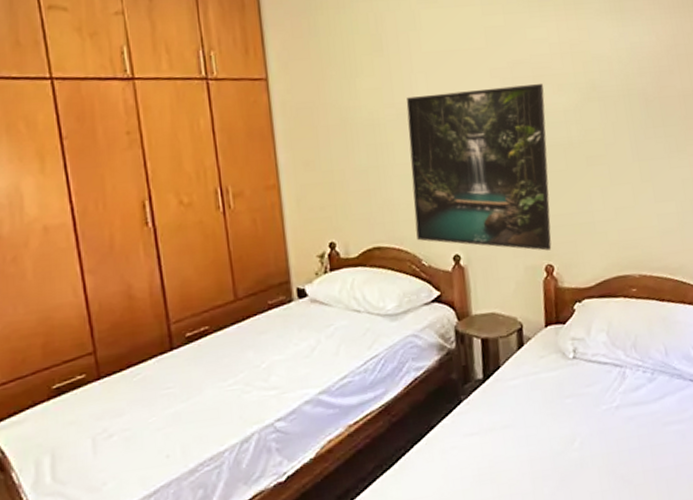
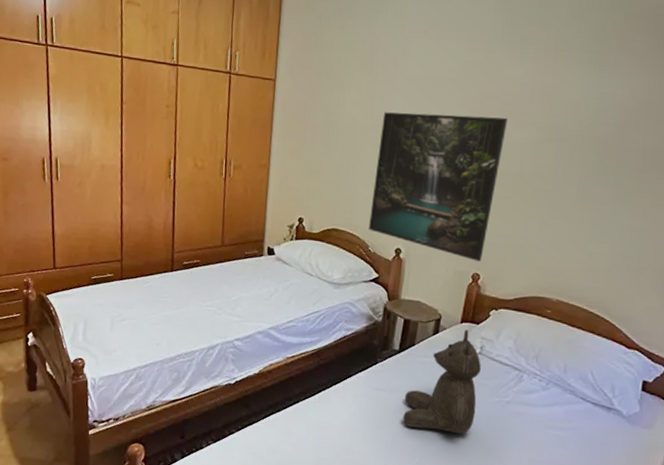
teddy bear: none [502,333,586,471] -> present [403,329,481,434]

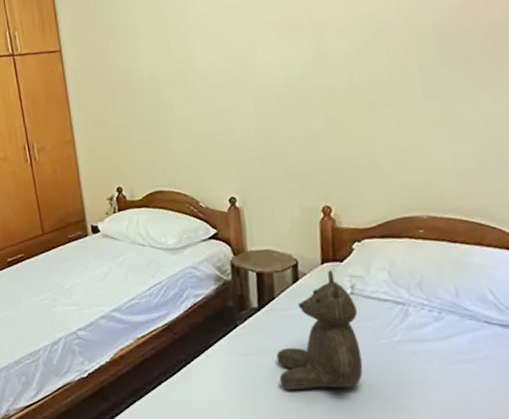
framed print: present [369,112,509,262] -> none [183,29,330,193]

